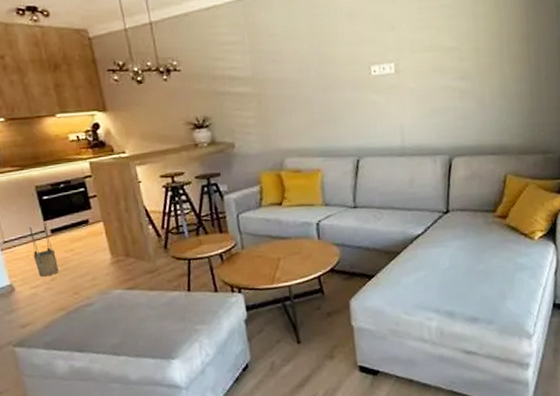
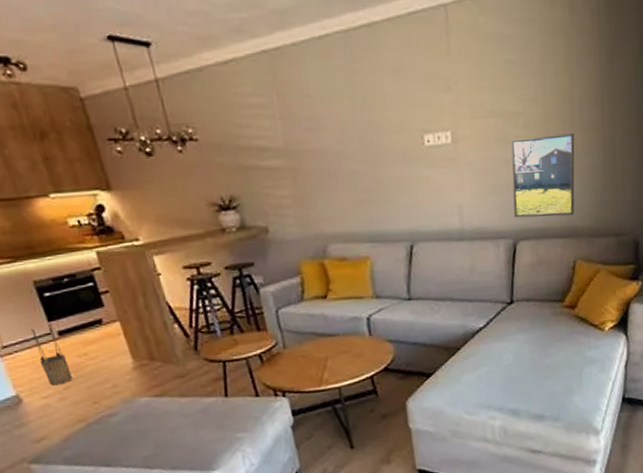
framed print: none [447,64,505,137] -> present [511,132,575,218]

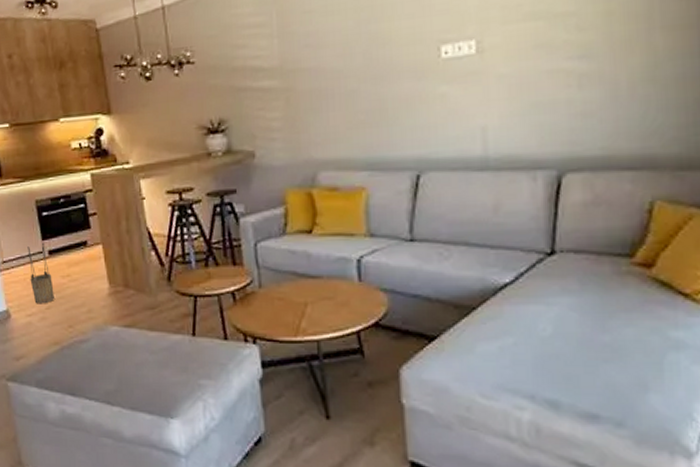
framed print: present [511,132,575,218] -> none [557,32,654,144]

